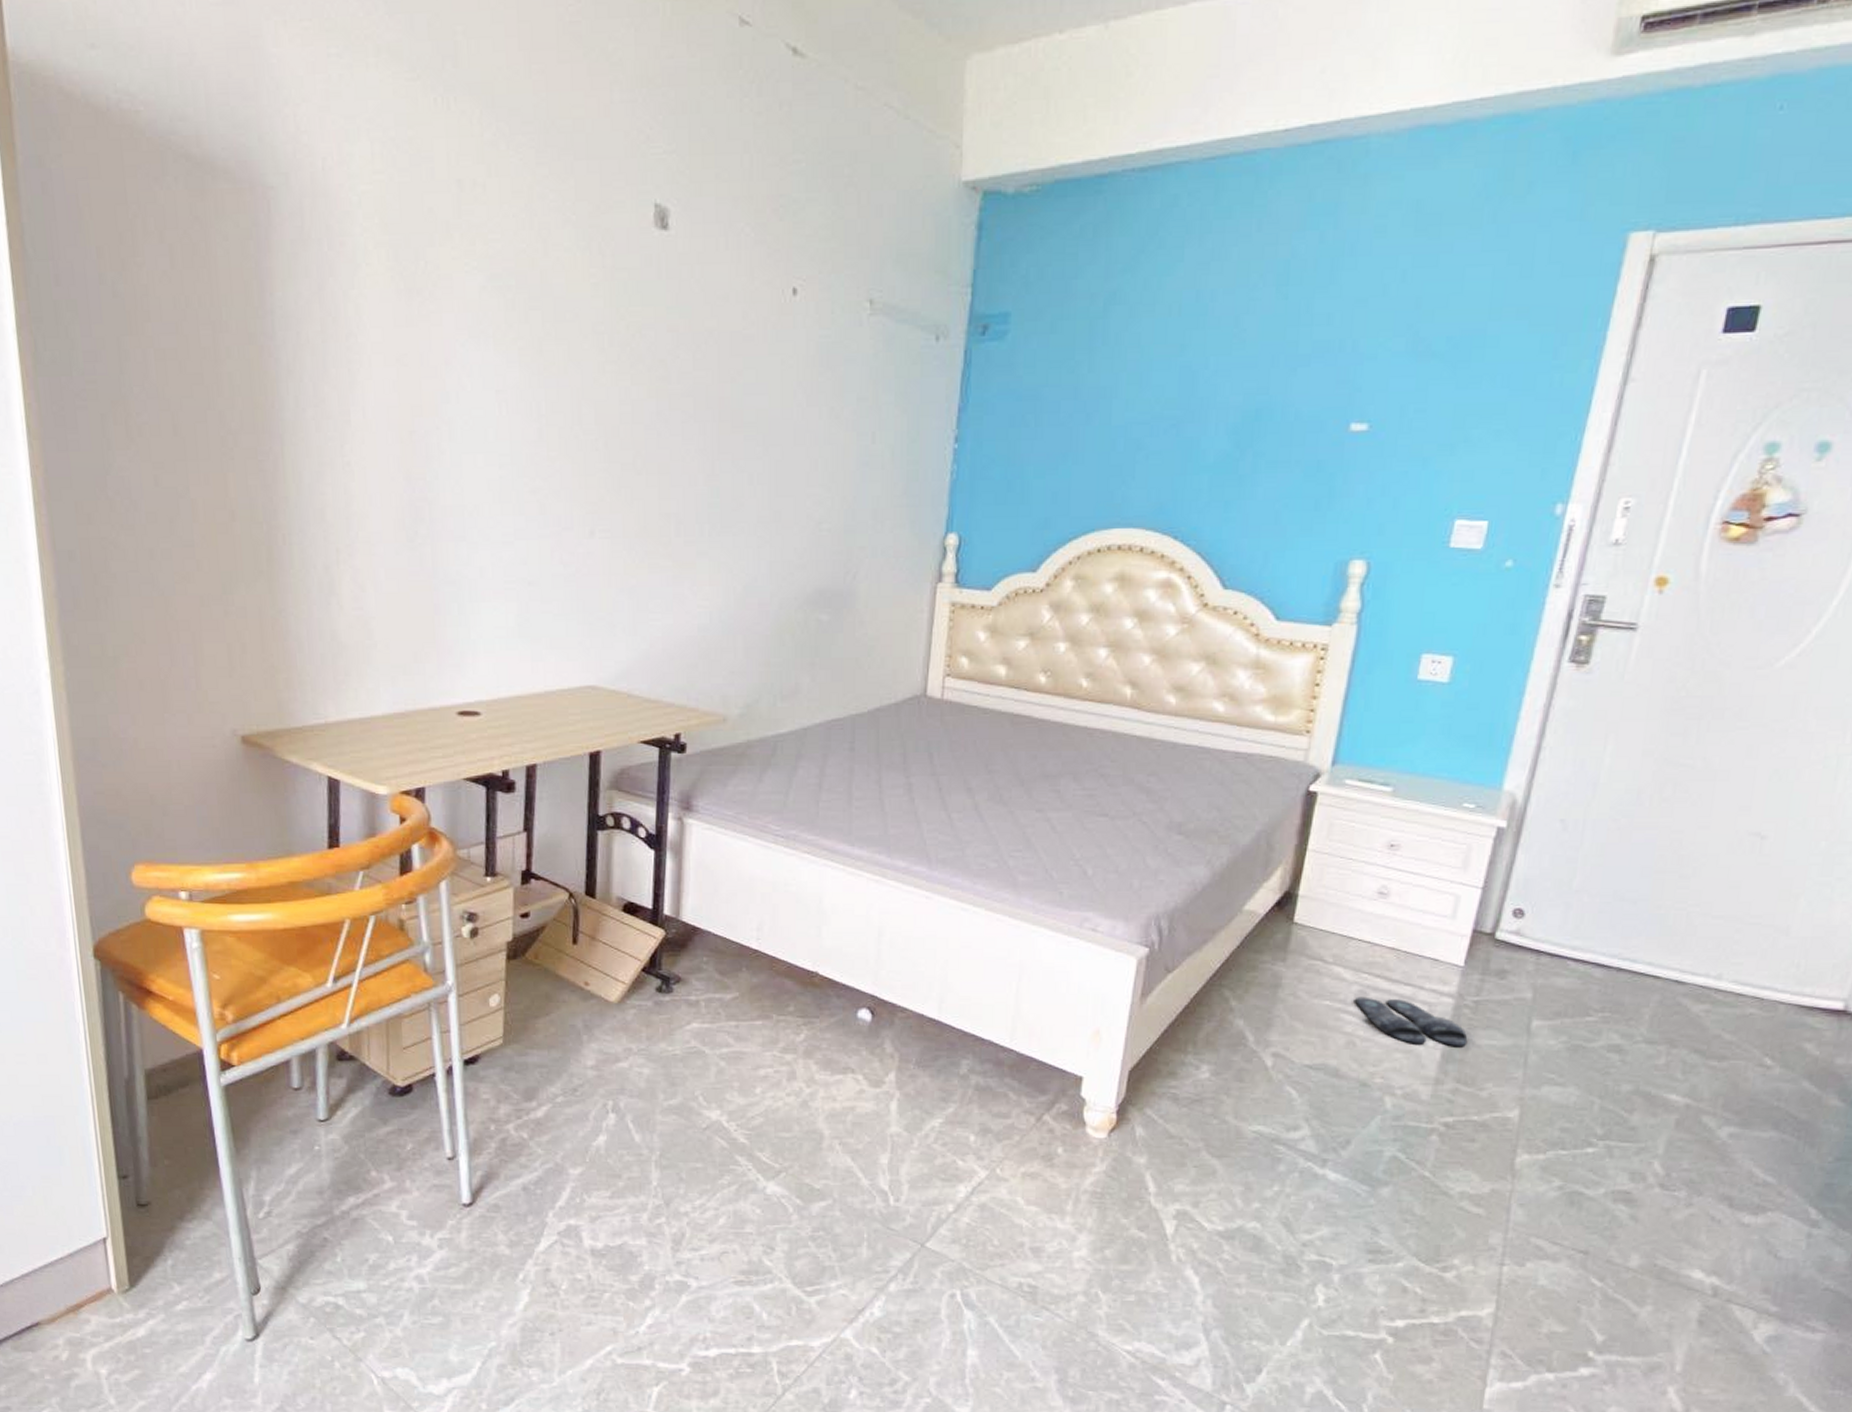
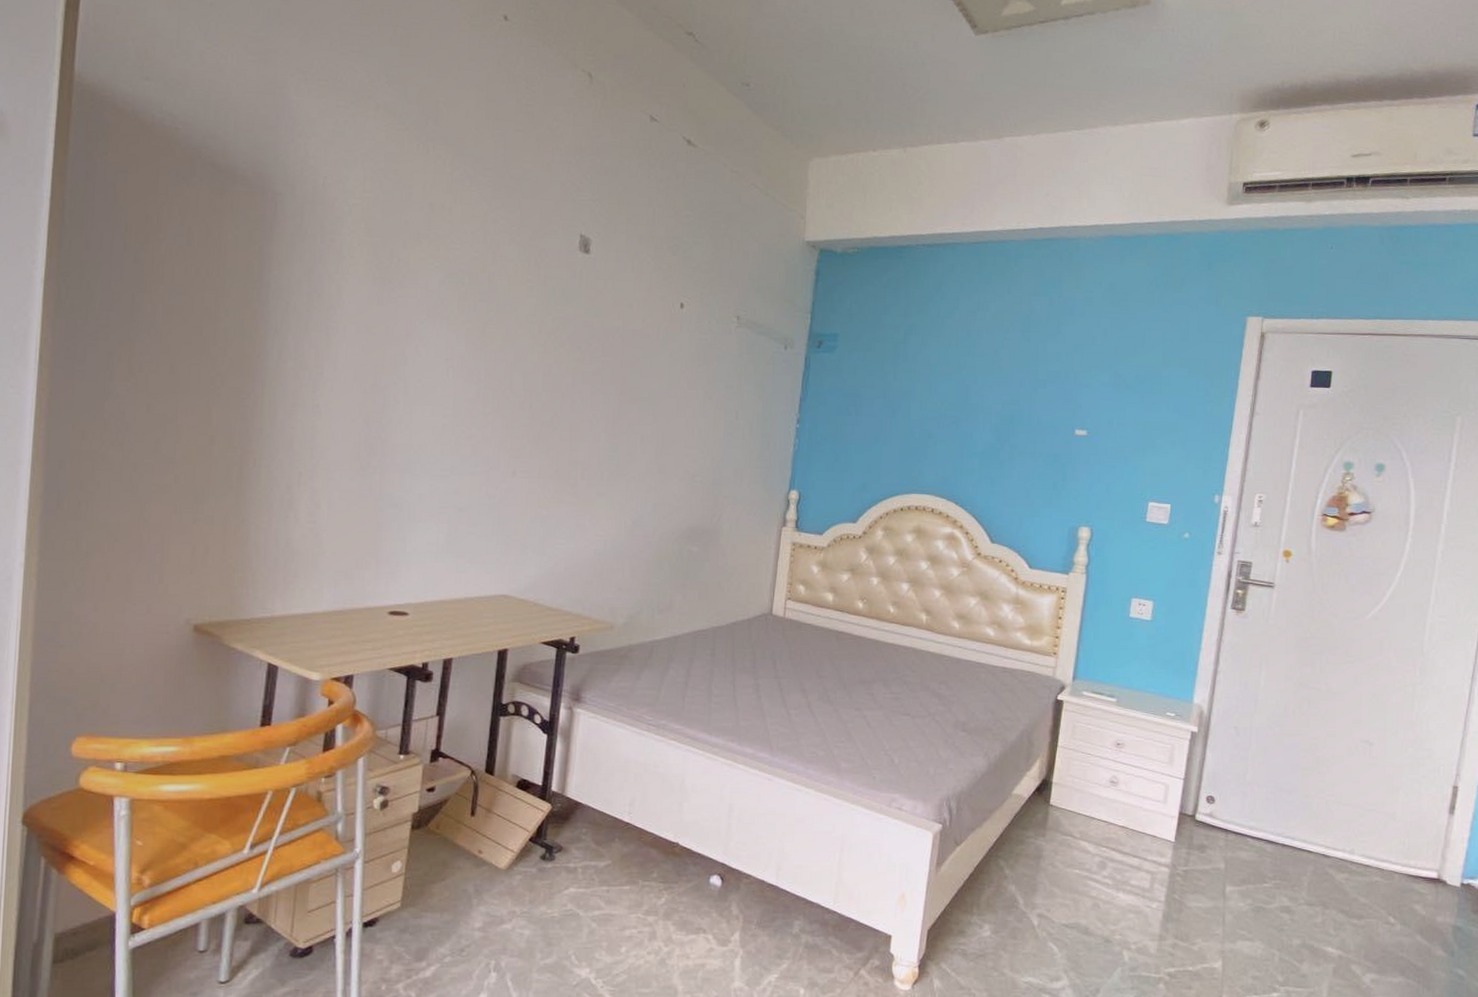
slippers: present [1354,996,1468,1047] -> none [1096,866,1181,909]

